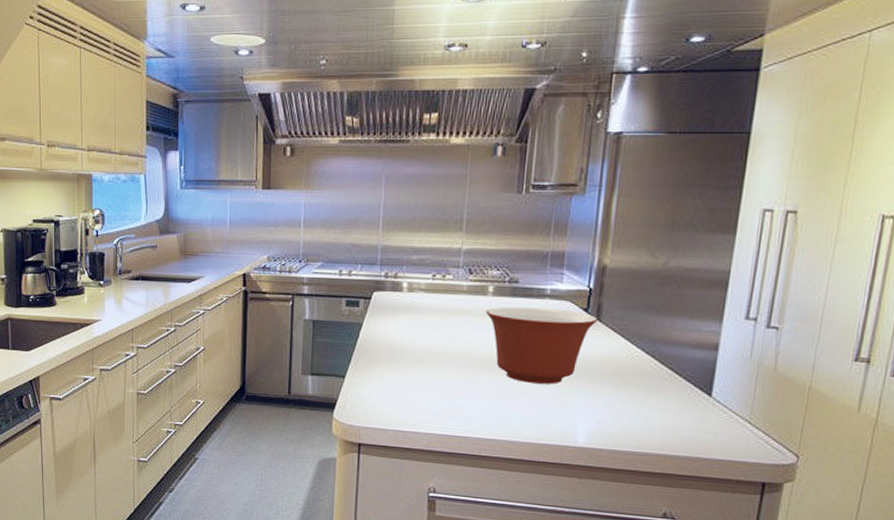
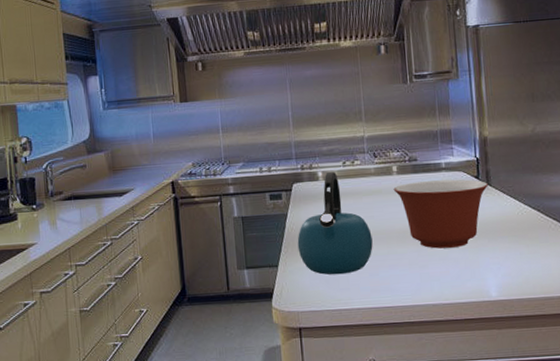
kettle: none [369,283,453,396] -> present [297,171,373,275]

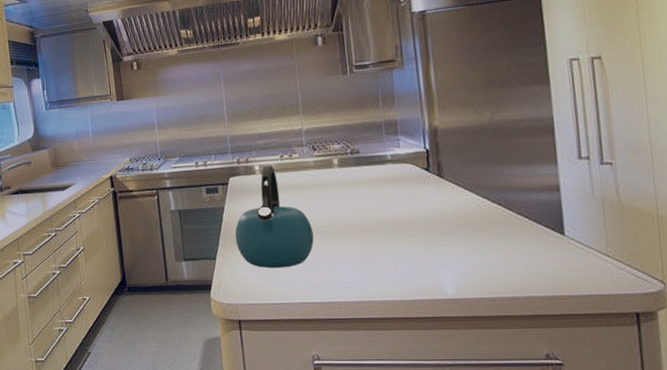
mixing bowl: present [393,179,488,249] -> none [334,172,440,244]

